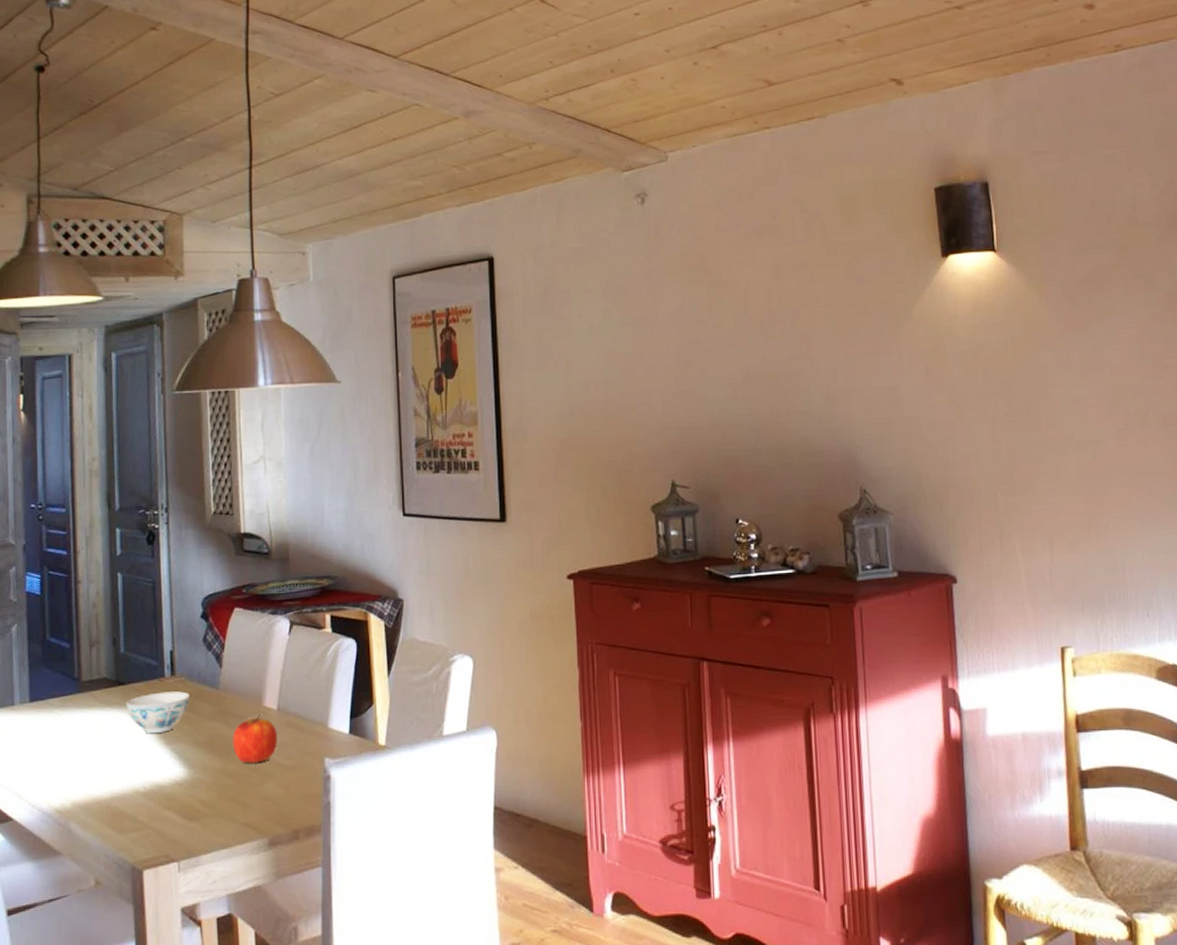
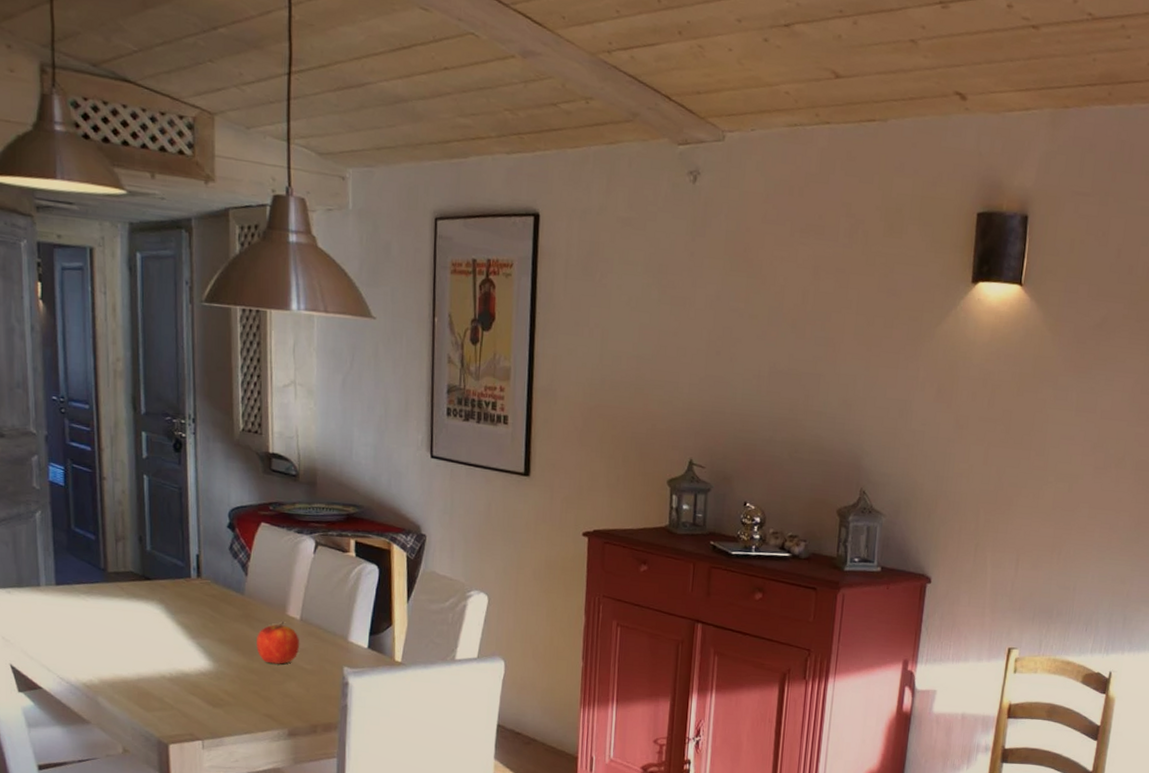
bowl: present [125,691,189,734] -> none [152,591,215,628]

